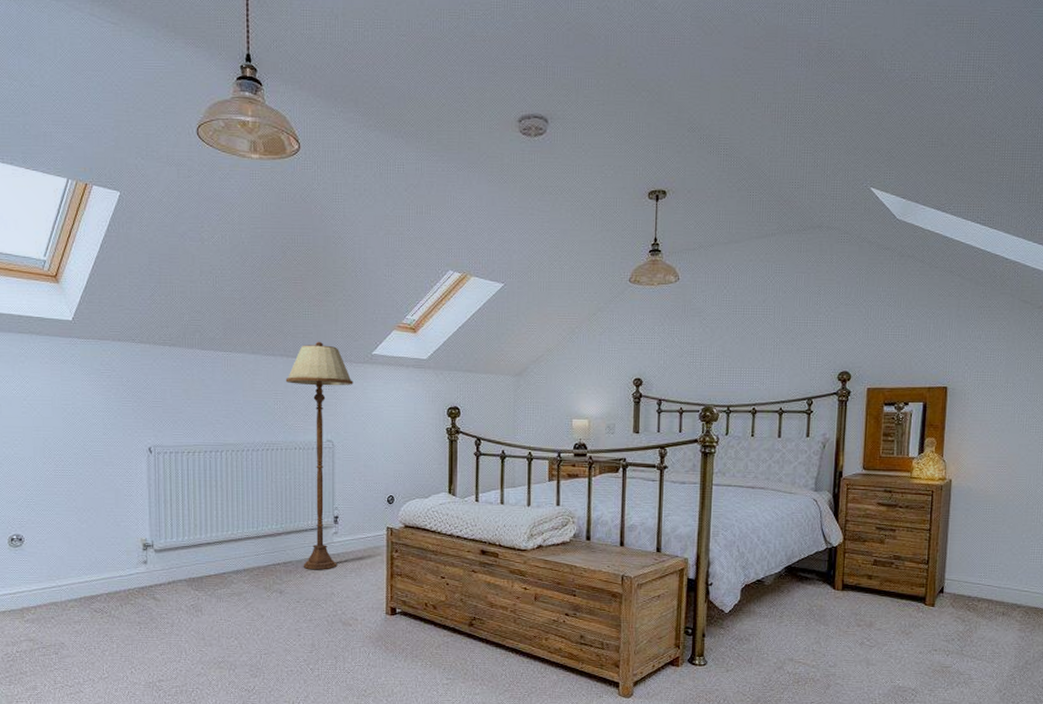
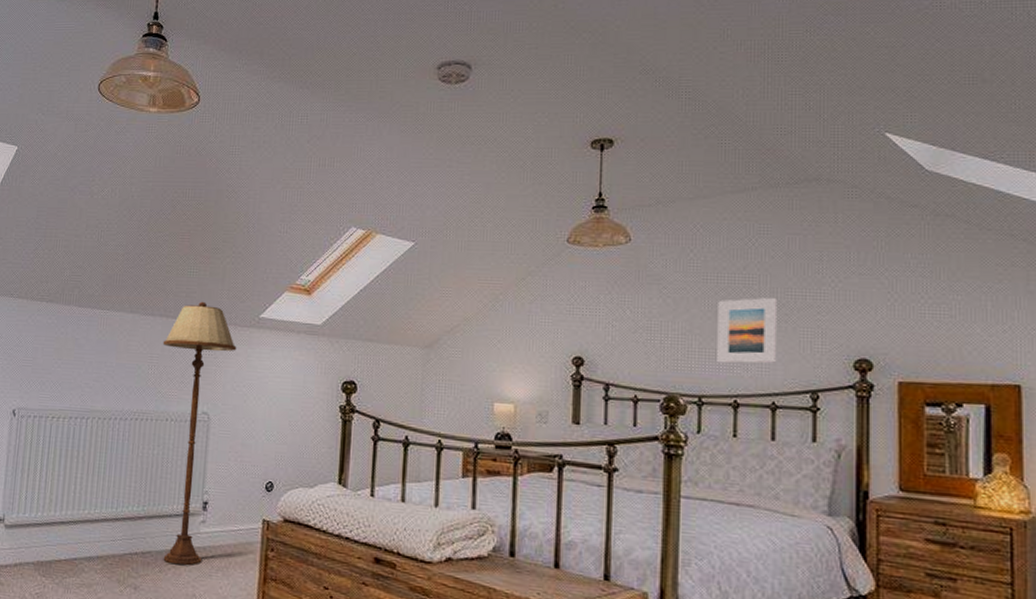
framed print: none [741,324,787,379] -> present [717,297,778,364]

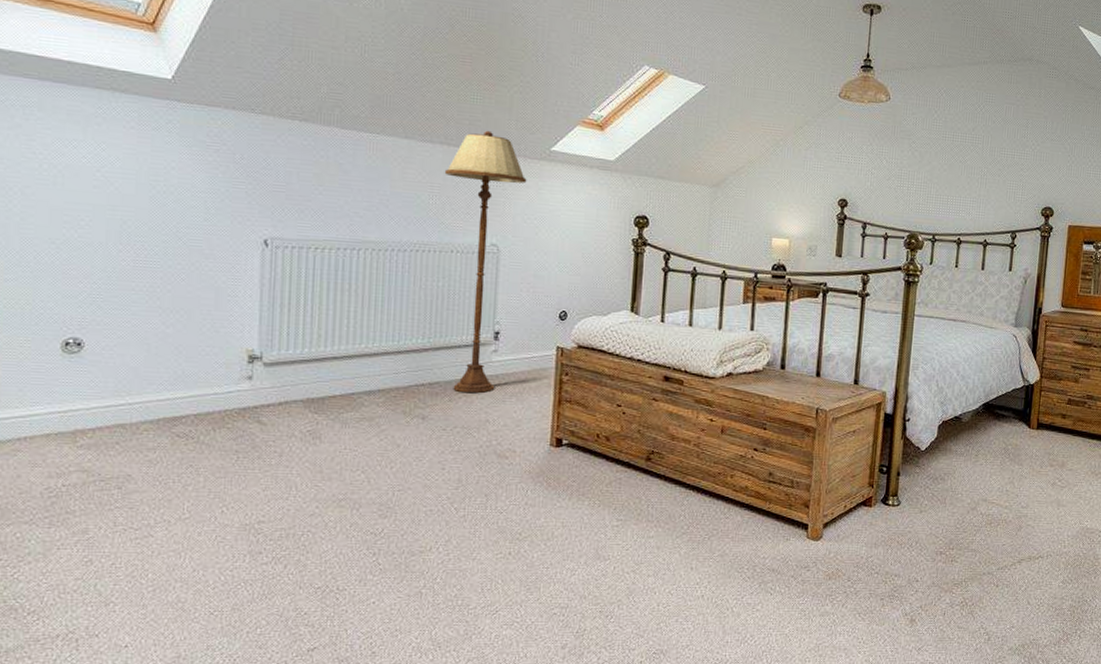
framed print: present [717,297,778,364] -> none [948,155,995,209]

